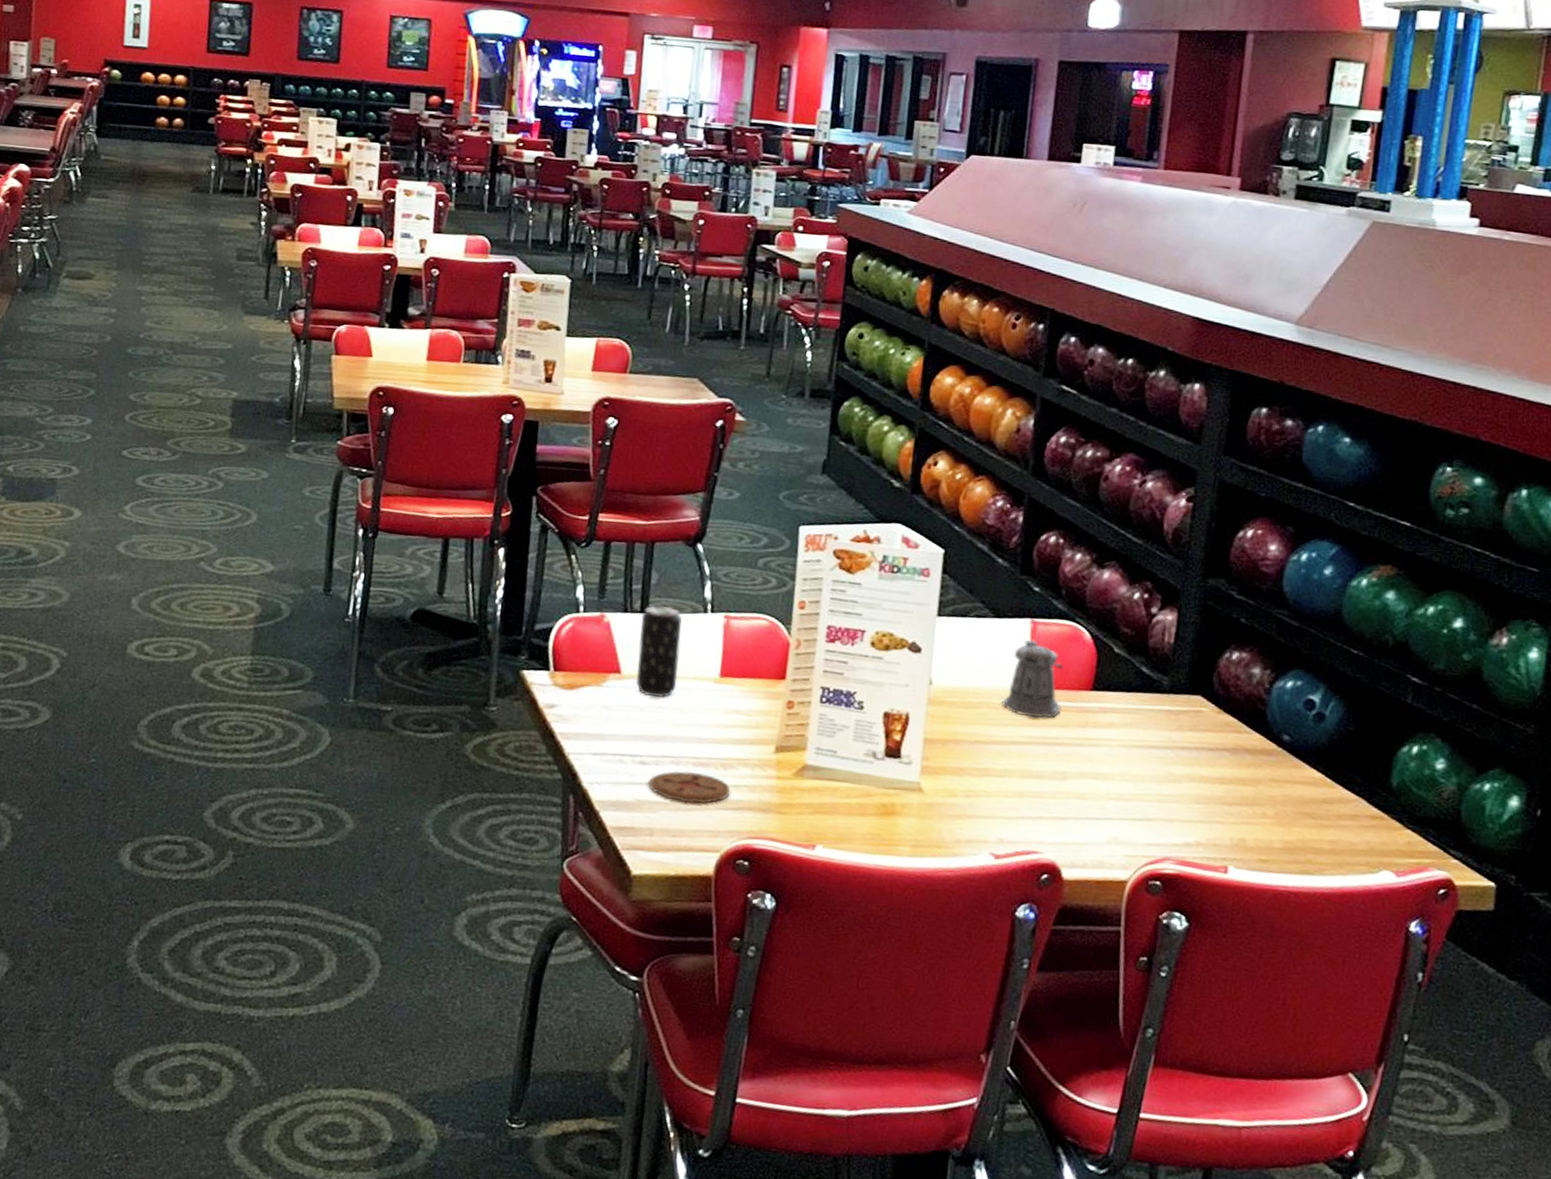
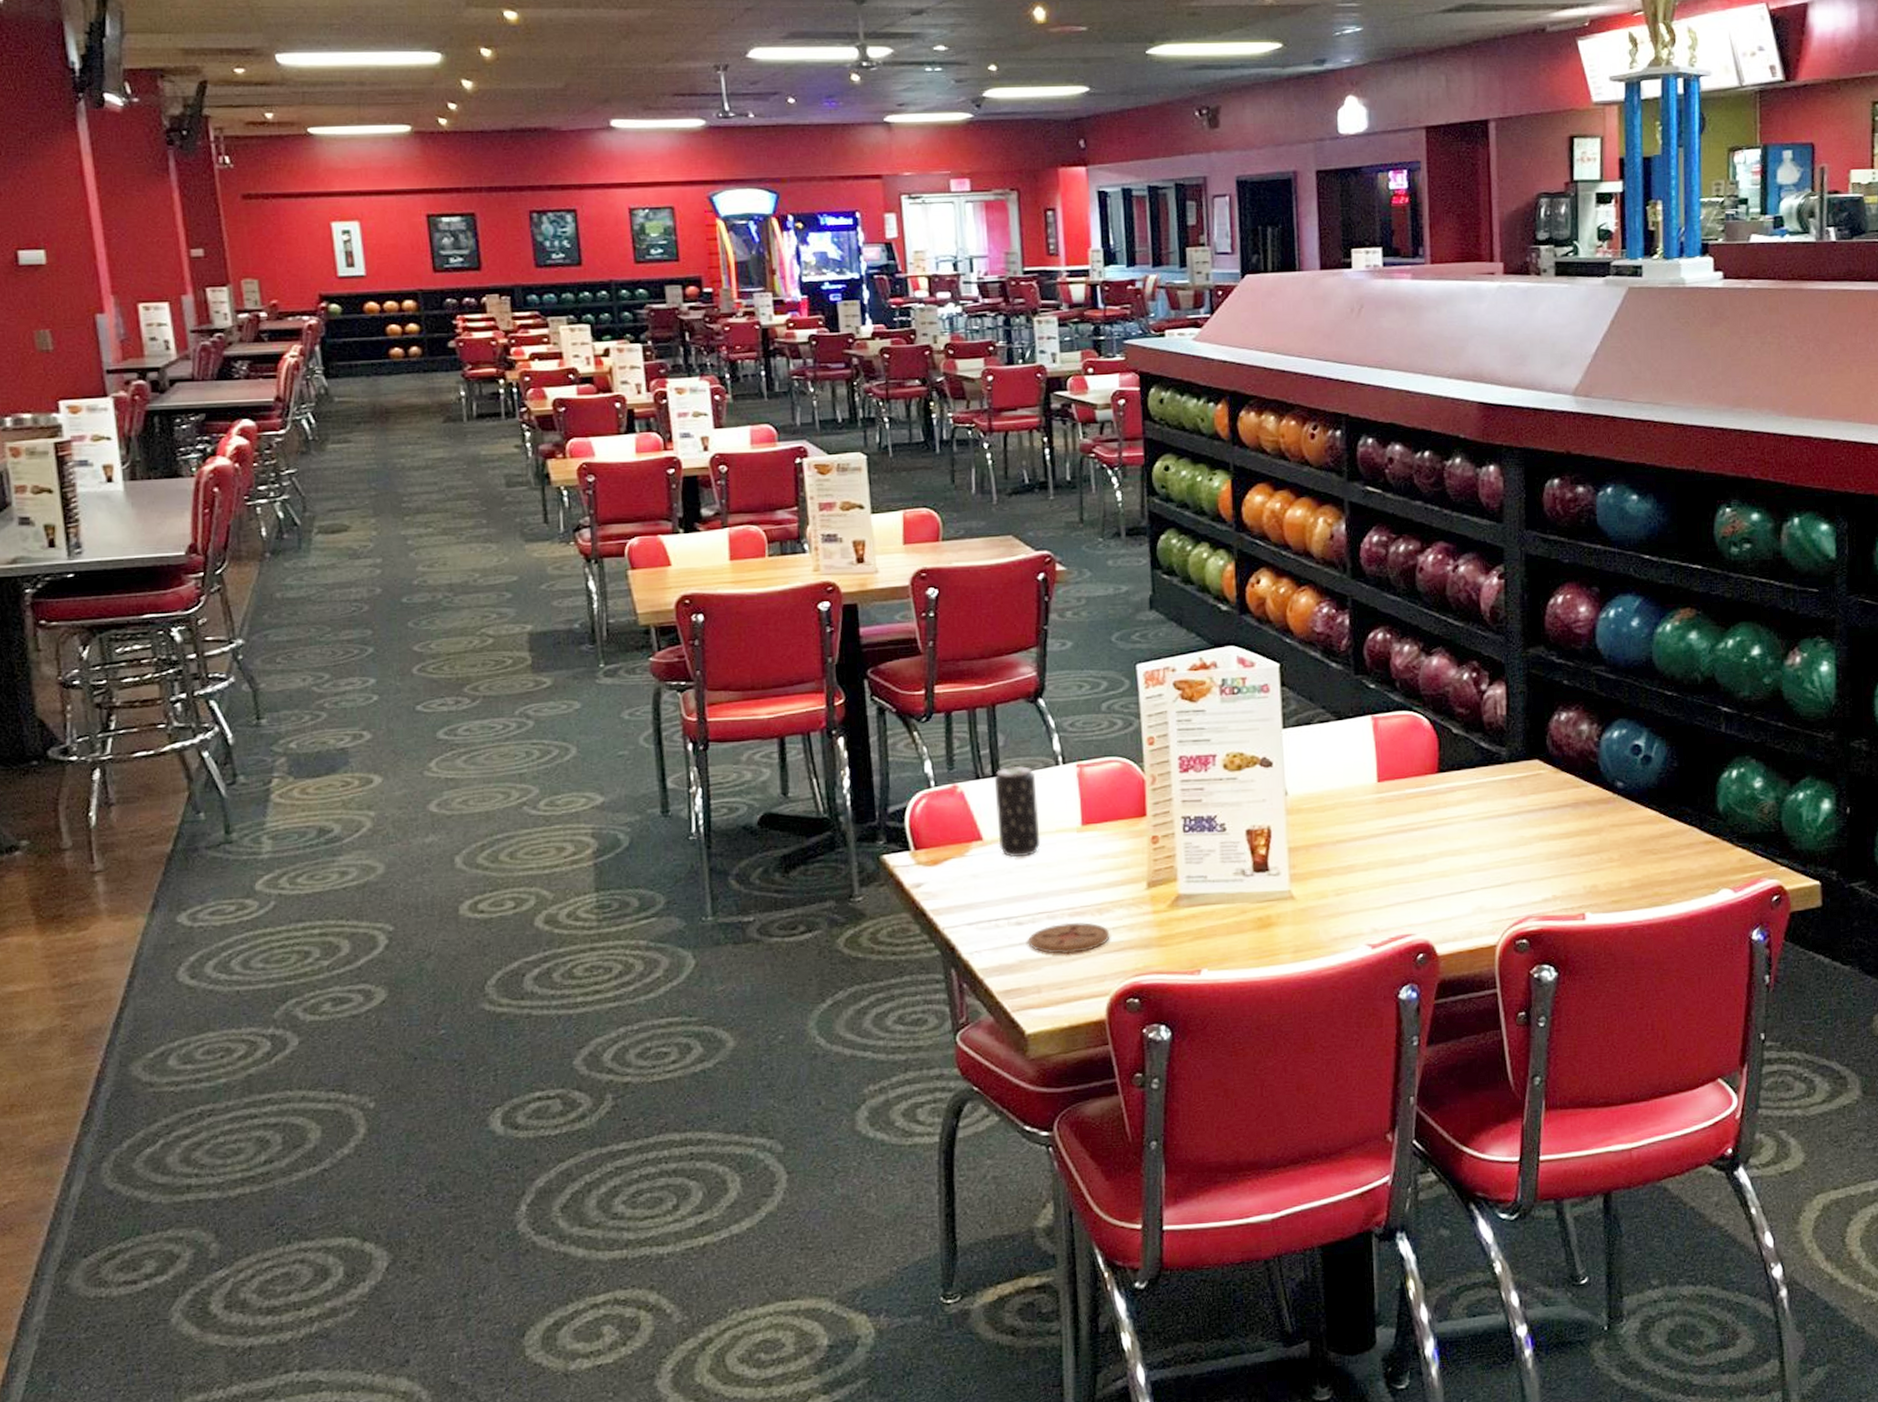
pepper shaker: present [1002,639,1064,719] -> none [1356,735,1412,809]

